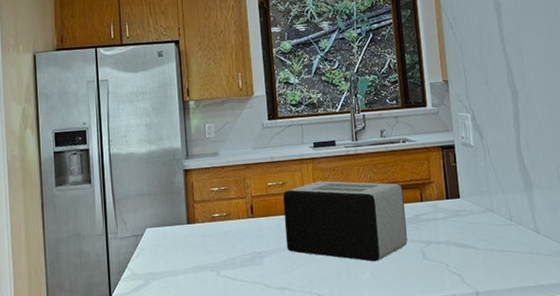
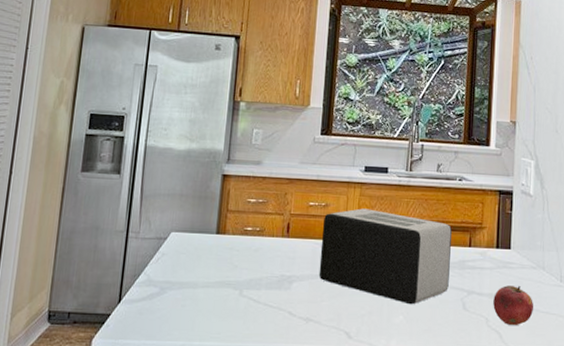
fruit: none [450,230,490,267] -> present [493,285,534,326]

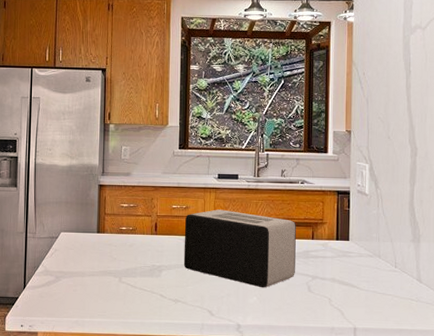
fruit: present [493,285,534,326] -> none [335,271,372,305]

